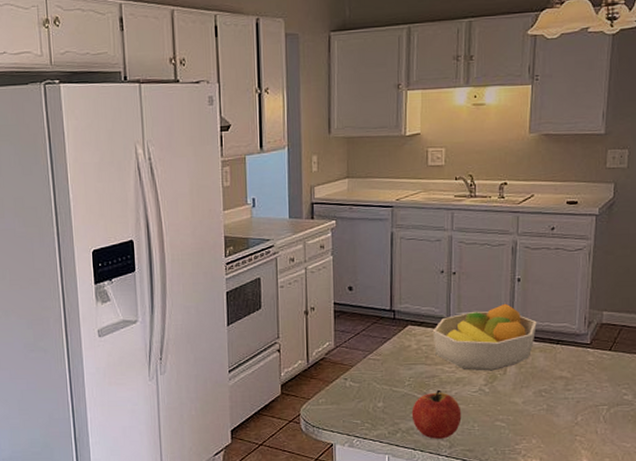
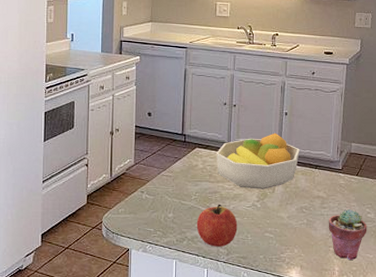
potted succulent: none [574,390,624,451] -> present [328,208,367,261]

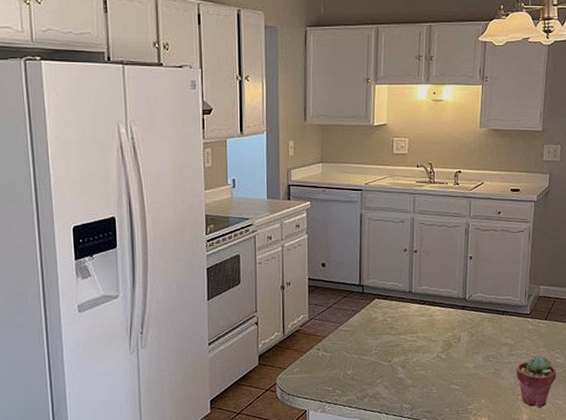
apple: present [196,204,238,247] -> none [378,357,422,402]
fruit bowl: present [216,133,300,189] -> none [396,278,486,340]

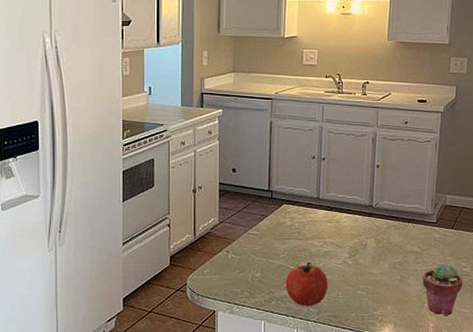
apple: none [378,357,422,402] -> present [285,262,328,306]

